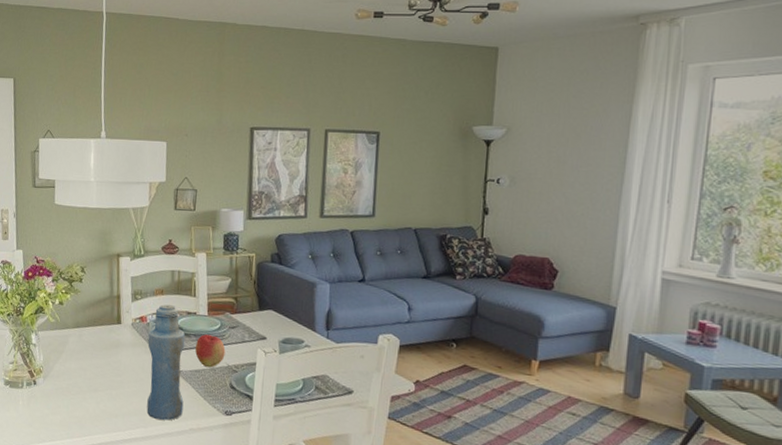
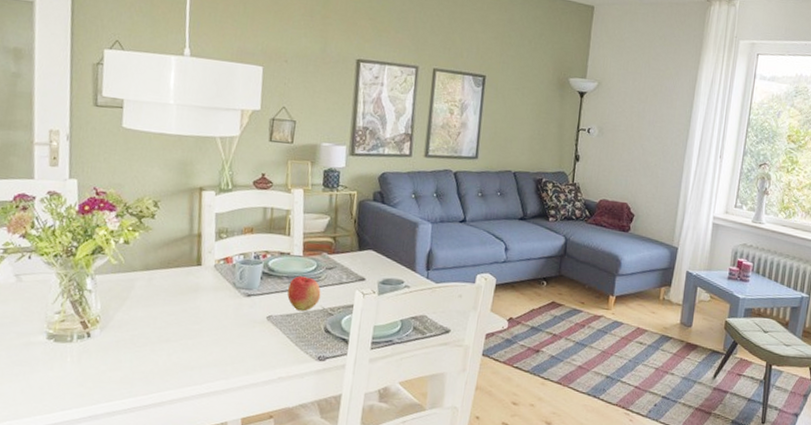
bottle: present [146,304,185,421] -> none [228,244,277,370]

